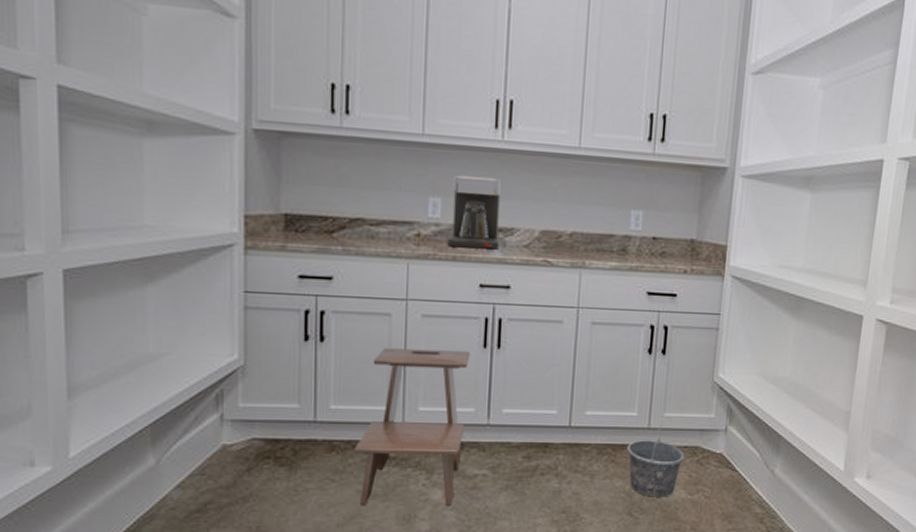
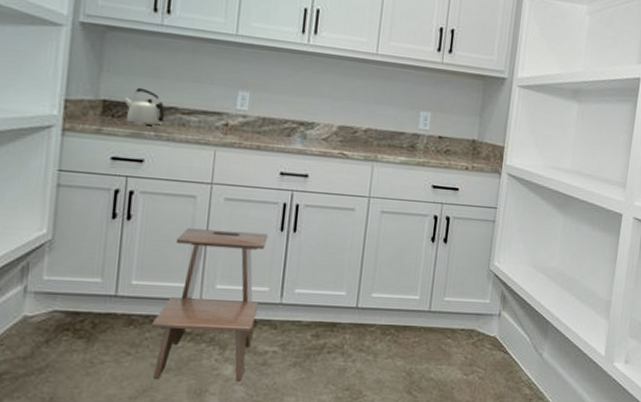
kettle: none [305,198,351,240] -> present [122,87,165,126]
coffee maker: present [447,174,501,250] -> none [252,72,305,141]
bucket: present [627,425,684,498] -> none [409,308,461,377]

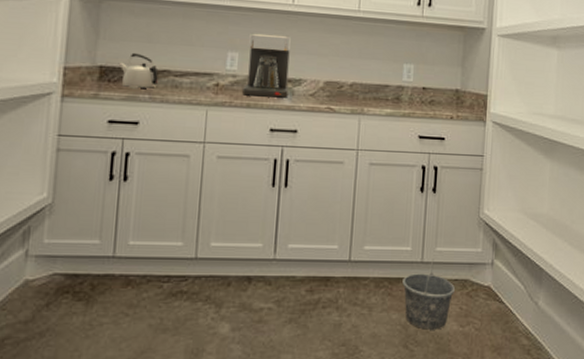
step stool: present [151,228,268,382] -> none [148,187,260,340]
coffee maker: none [252,72,305,141] -> present [242,33,291,98]
bucket: none [409,308,461,377] -> present [402,259,455,330]

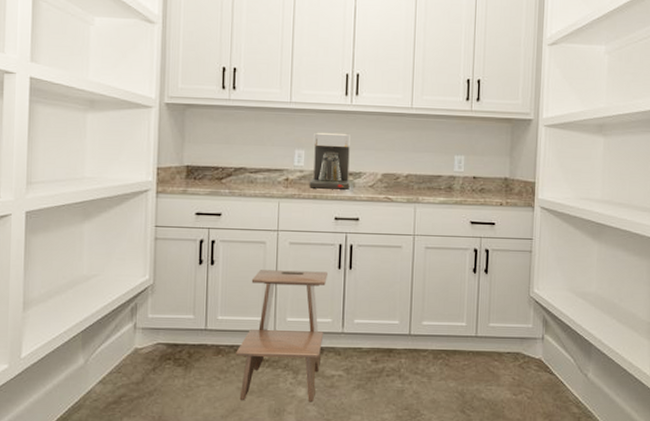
kettle: present [118,52,159,89] -> none [202,153,236,185]
step stool: none [148,187,260,340] -> present [236,270,328,402]
bucket: present [402,259,455,330] -> none [458,333,507,397]

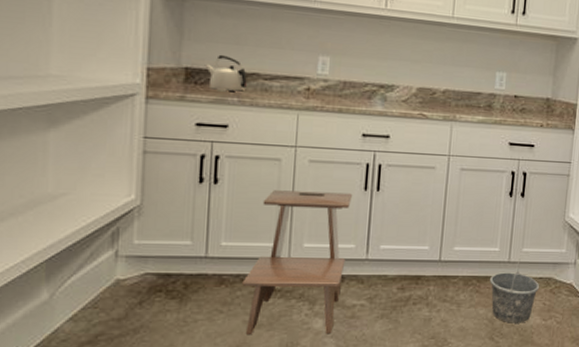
kettle: none [202,153,236,185] -> present [204,54,247,92]
coffee maker: present [309,132,350,190] -> none [334,37,383,104]
bucket: none [458,333,507,397] -> present [490,259,539,323]

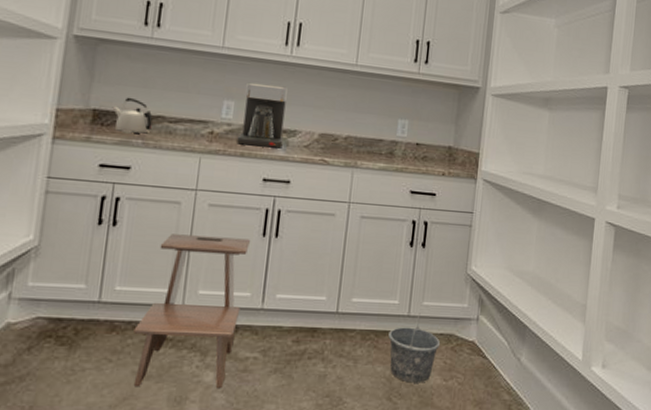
coffee maker: none [334,37,383,104] -> present [237,82,288,149]

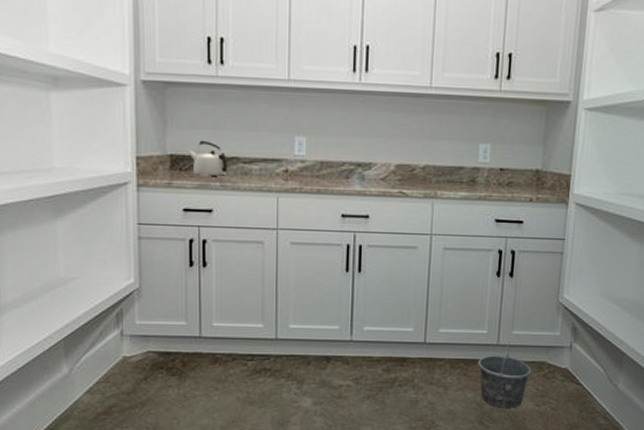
step stool: present [133,234,250,389] -> none [234,272,334,413]
coffee maker: present [237,82,288,149] -> none [312,115,359,183]

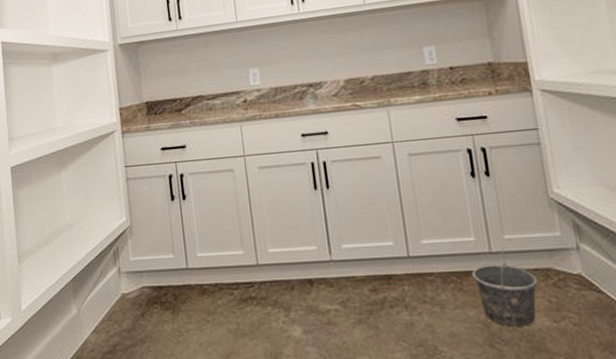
kettle: present [187,140,227,177] -> none [160,85,195,117]

